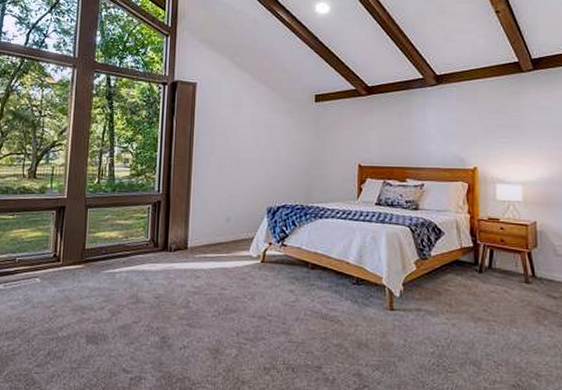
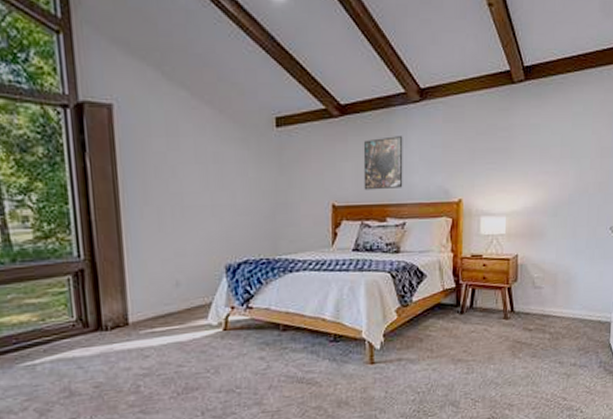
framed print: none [386,112,422,155] -> present [363,136,403,190]

